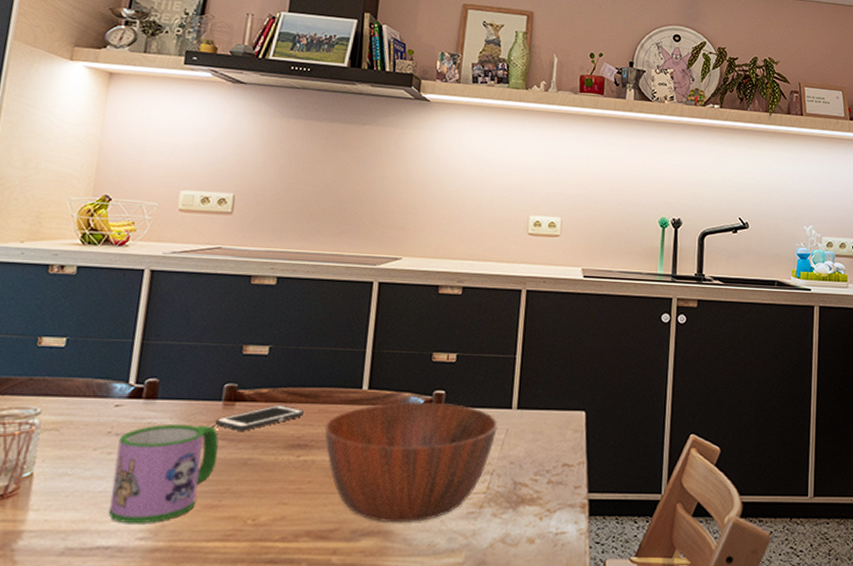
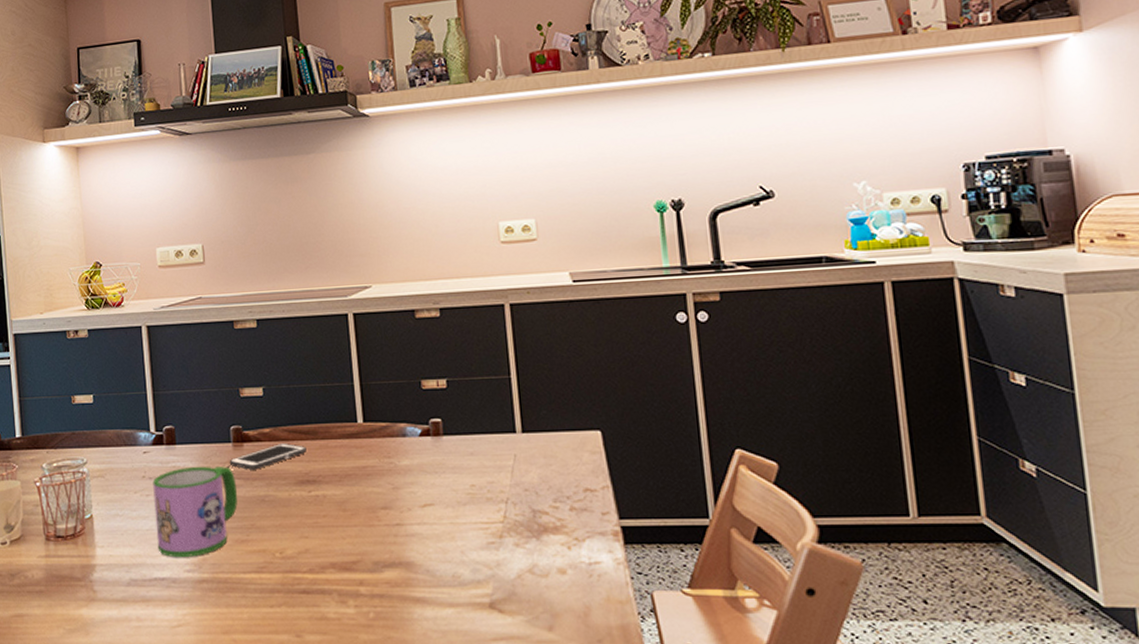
bowl: present [324,401,498,522] -> none [328,430,504,553]

